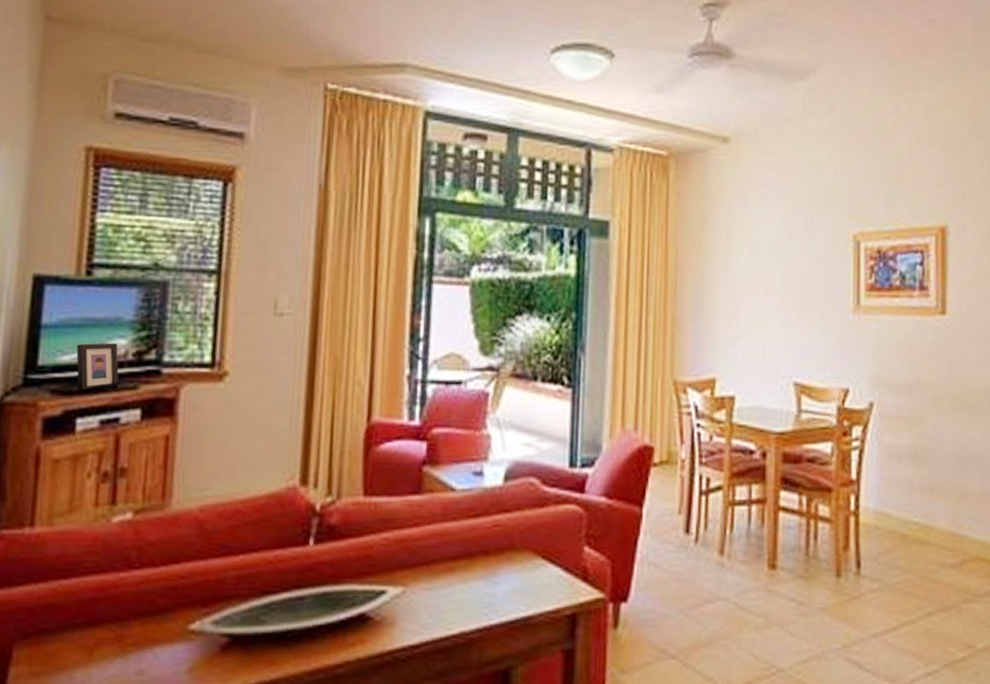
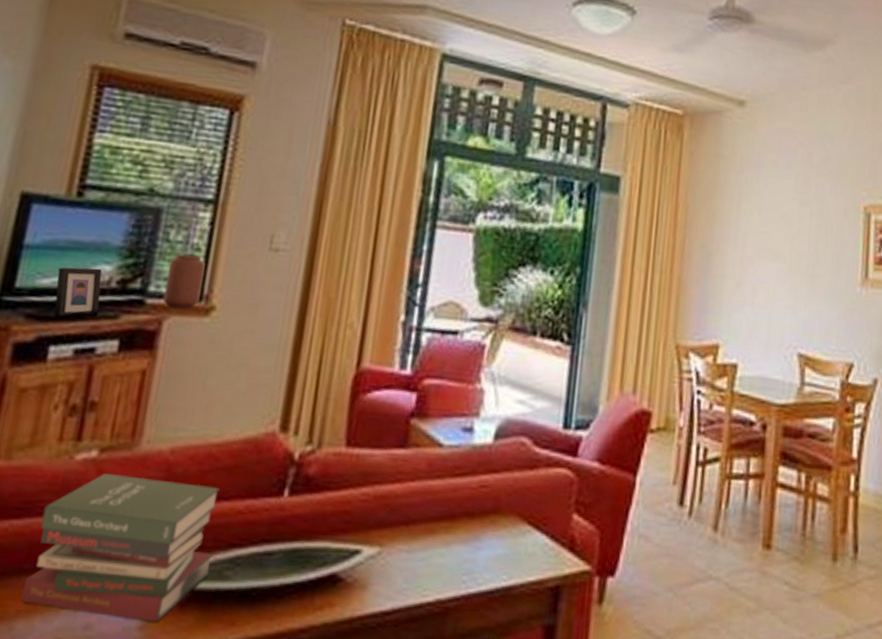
books: none [78,534,249,665] -> present [22,474,220,622]
vase: none [177,324,214,377] -> present [163,253,205,310]

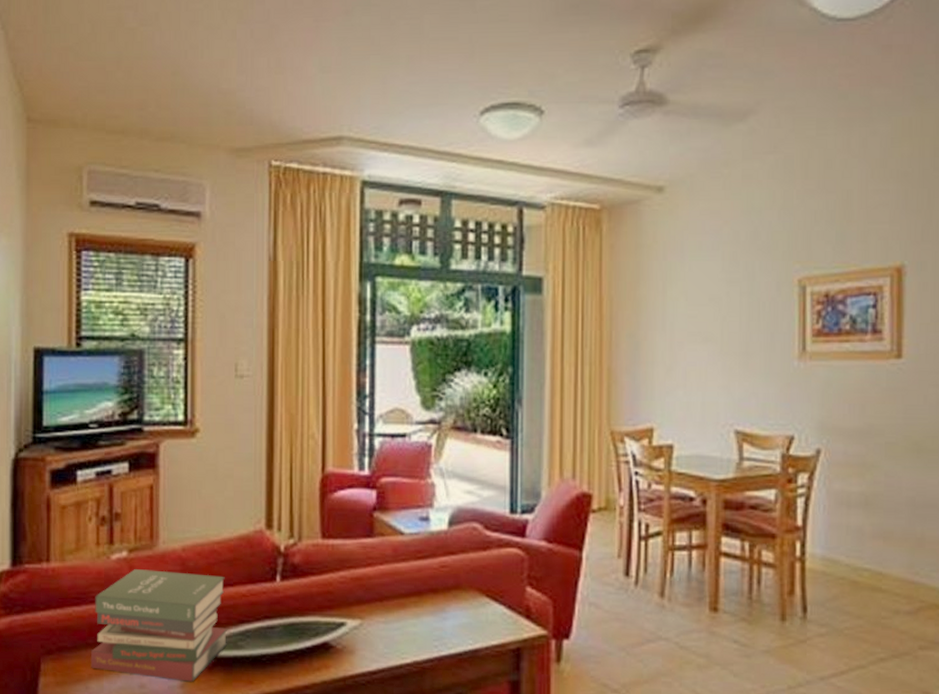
picture frame: present [54,267,102,319] -> none [73,405,109,448]
vase: present [163,253,205,310] -> none [156,387,185,433]

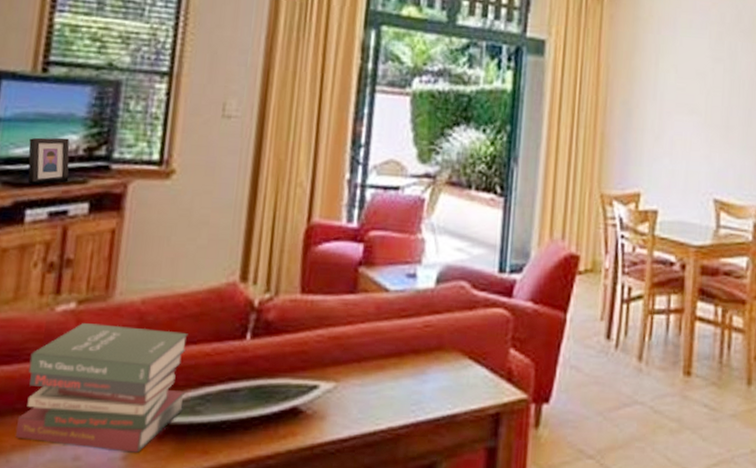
picture frame: none [73,405,109,448] -> present [28,137,70,185]

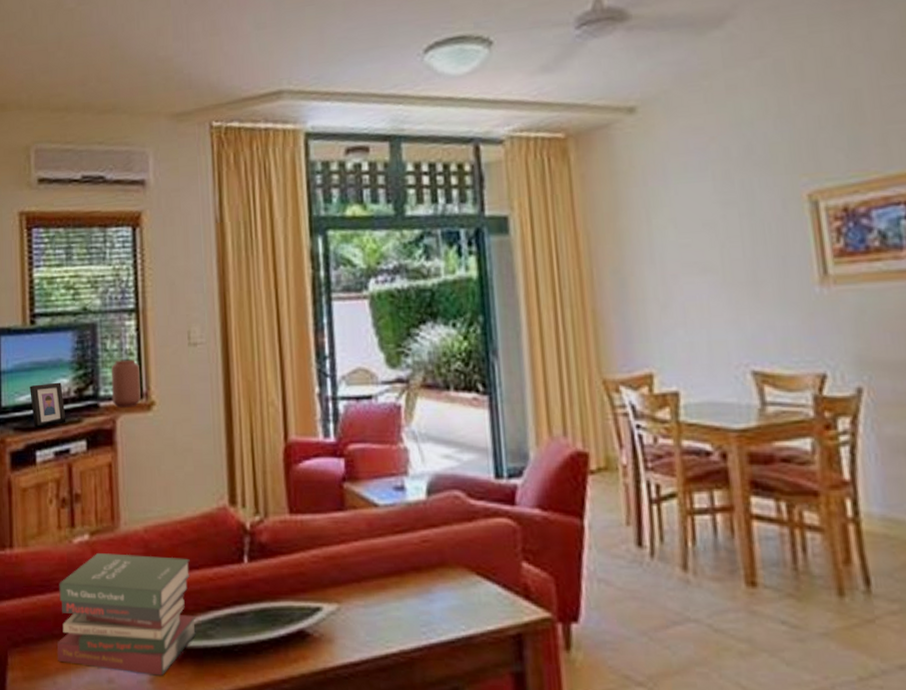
vase: none [126,122,164,174] -> present [111,359,141,408]

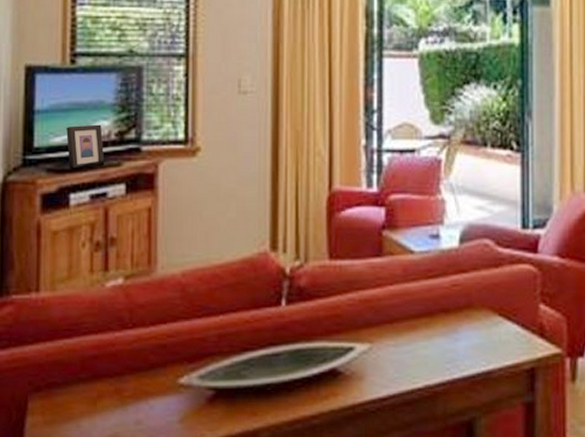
books: present [57,553,196,676] -> none [83,297,231,416]
vase: present [111,359,141,408] -> none [155,104,186,153]

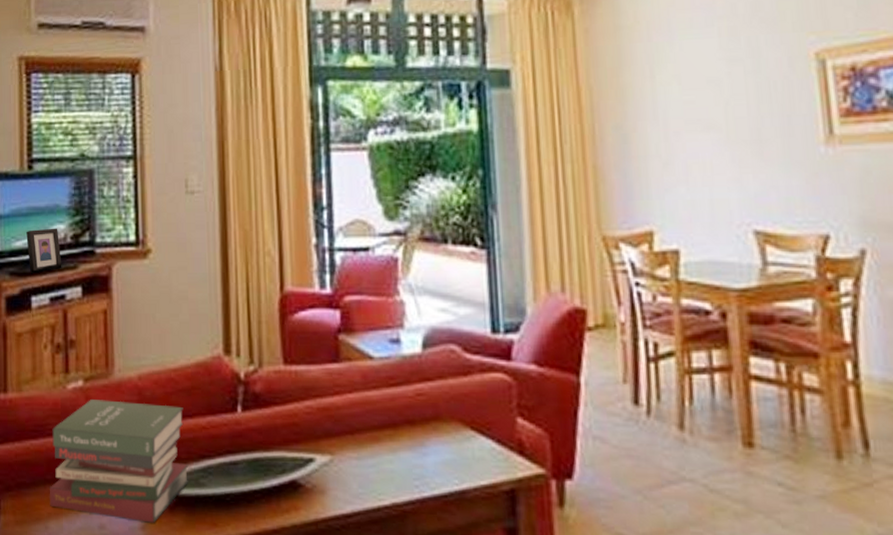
books: none [83,297,231,416] -> present [50,400,189,523]

